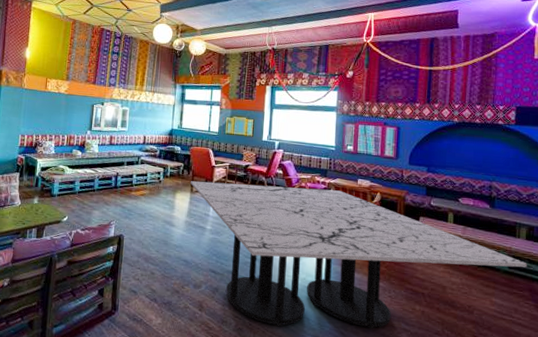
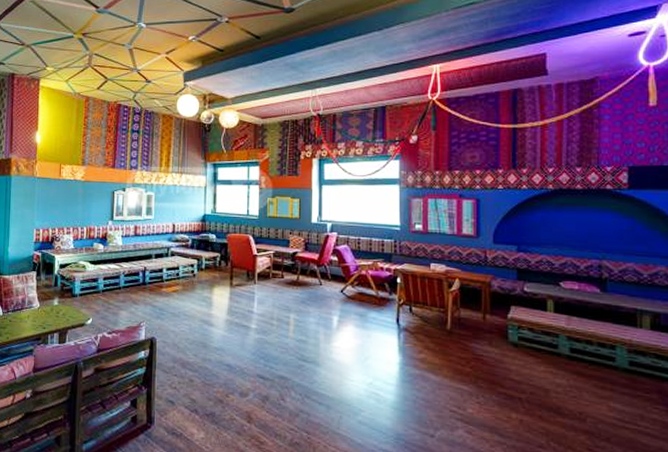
dining table: present [191,181,527,330] -> none [230,273,654,443]

